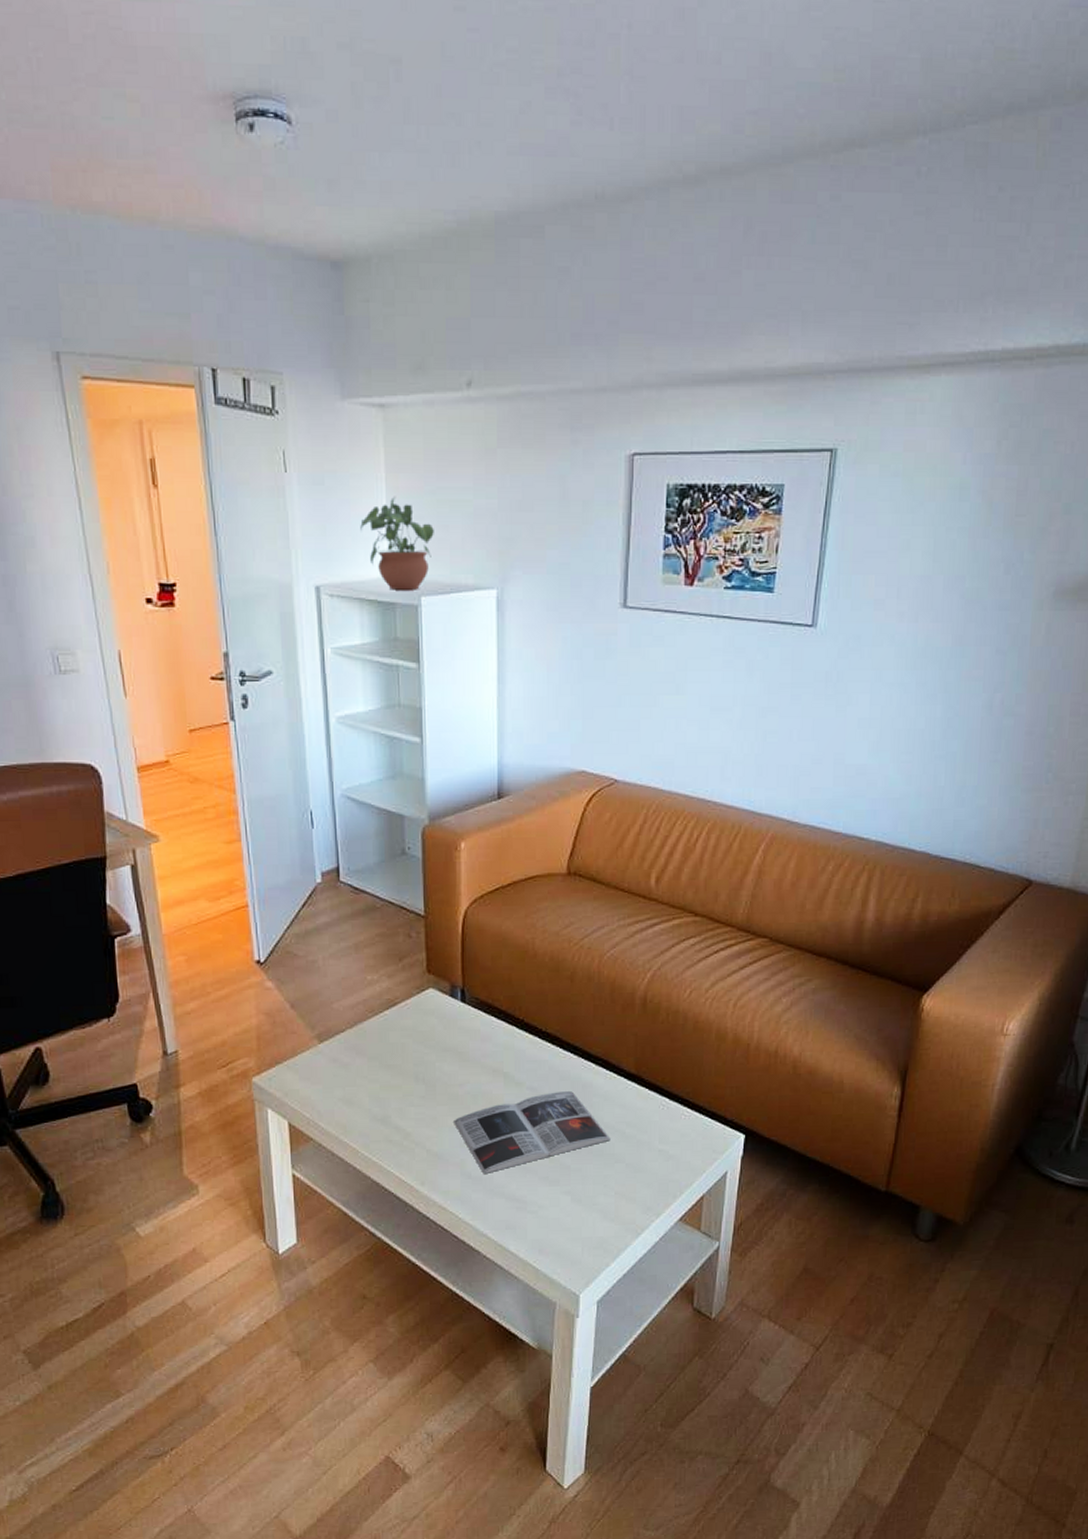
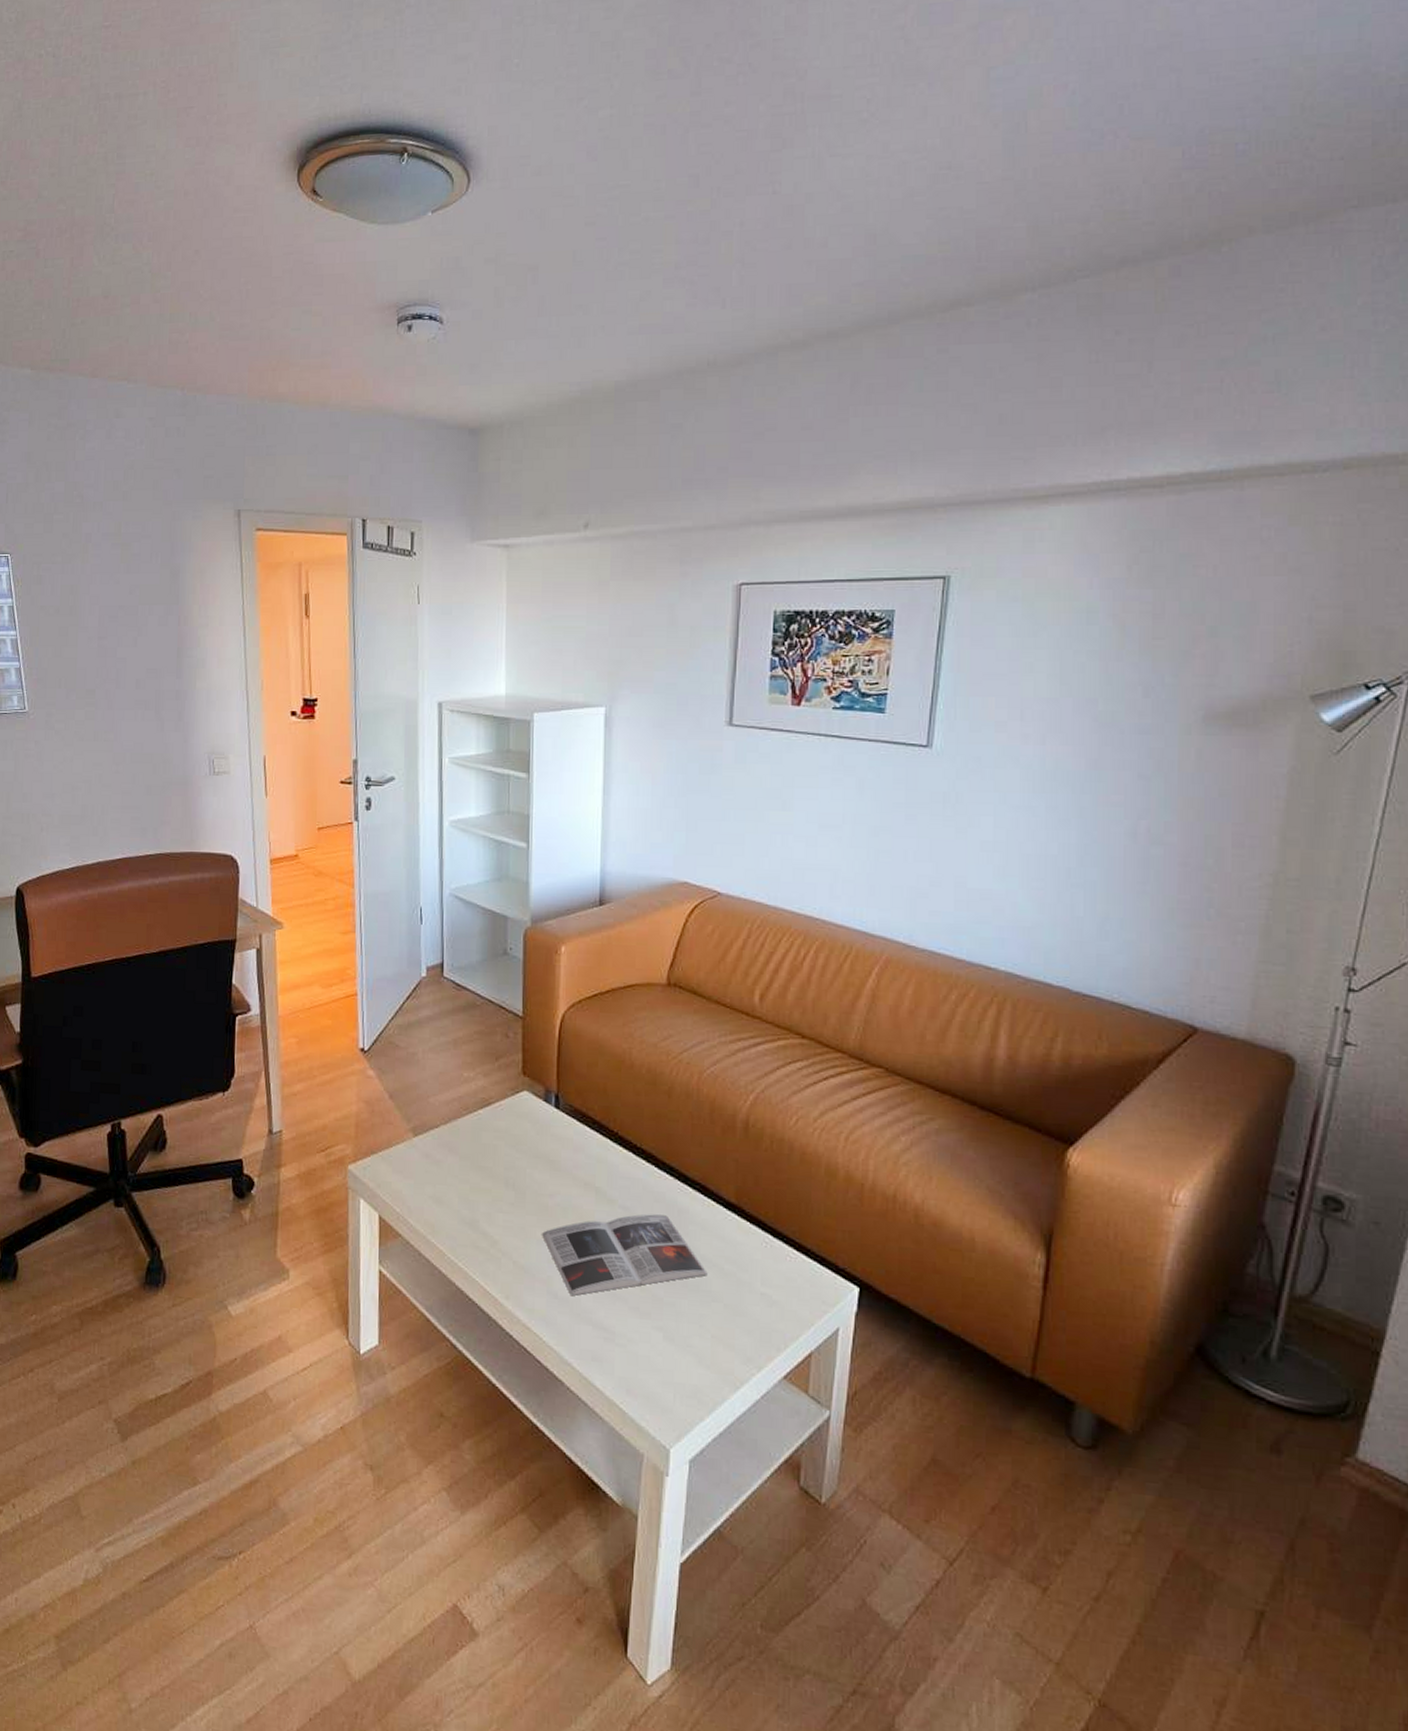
potted plant: present [360,496,434,590] -> none [481,623,548,707]

